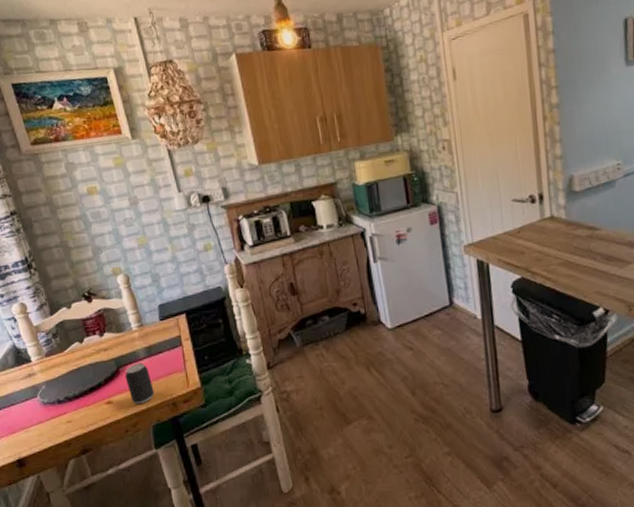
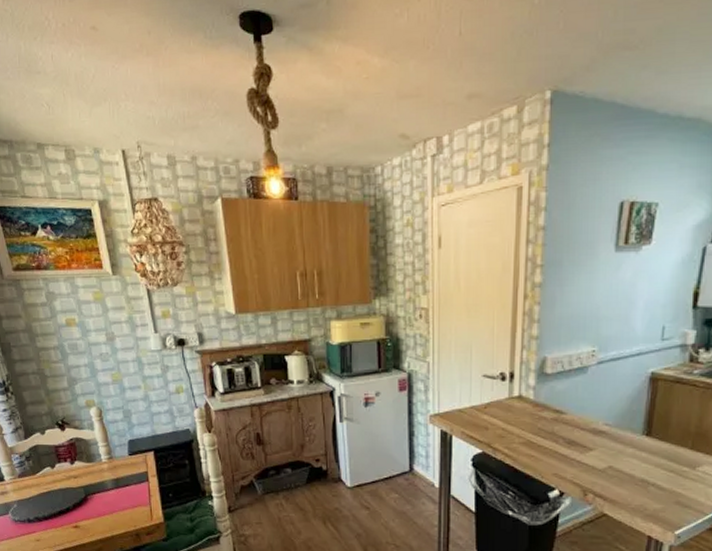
beverage can: present [125,363,155,405] -> none [92,493,119,532]

